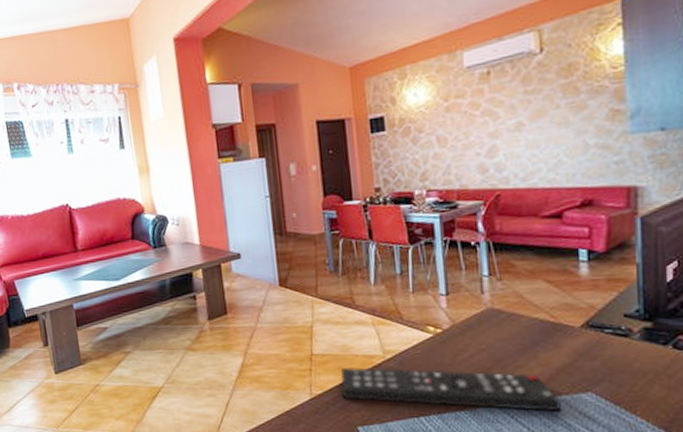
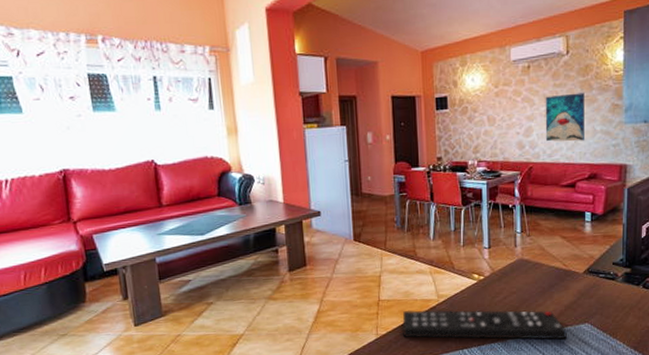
wall art: none [513,98,572,163] -> present [545,92,585,142]

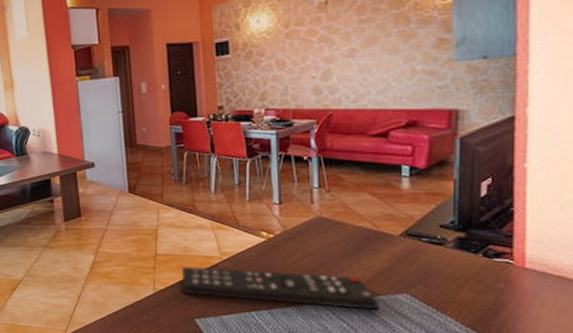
wall art: present [545,92,585,142] -> none [347,27,400,86]

